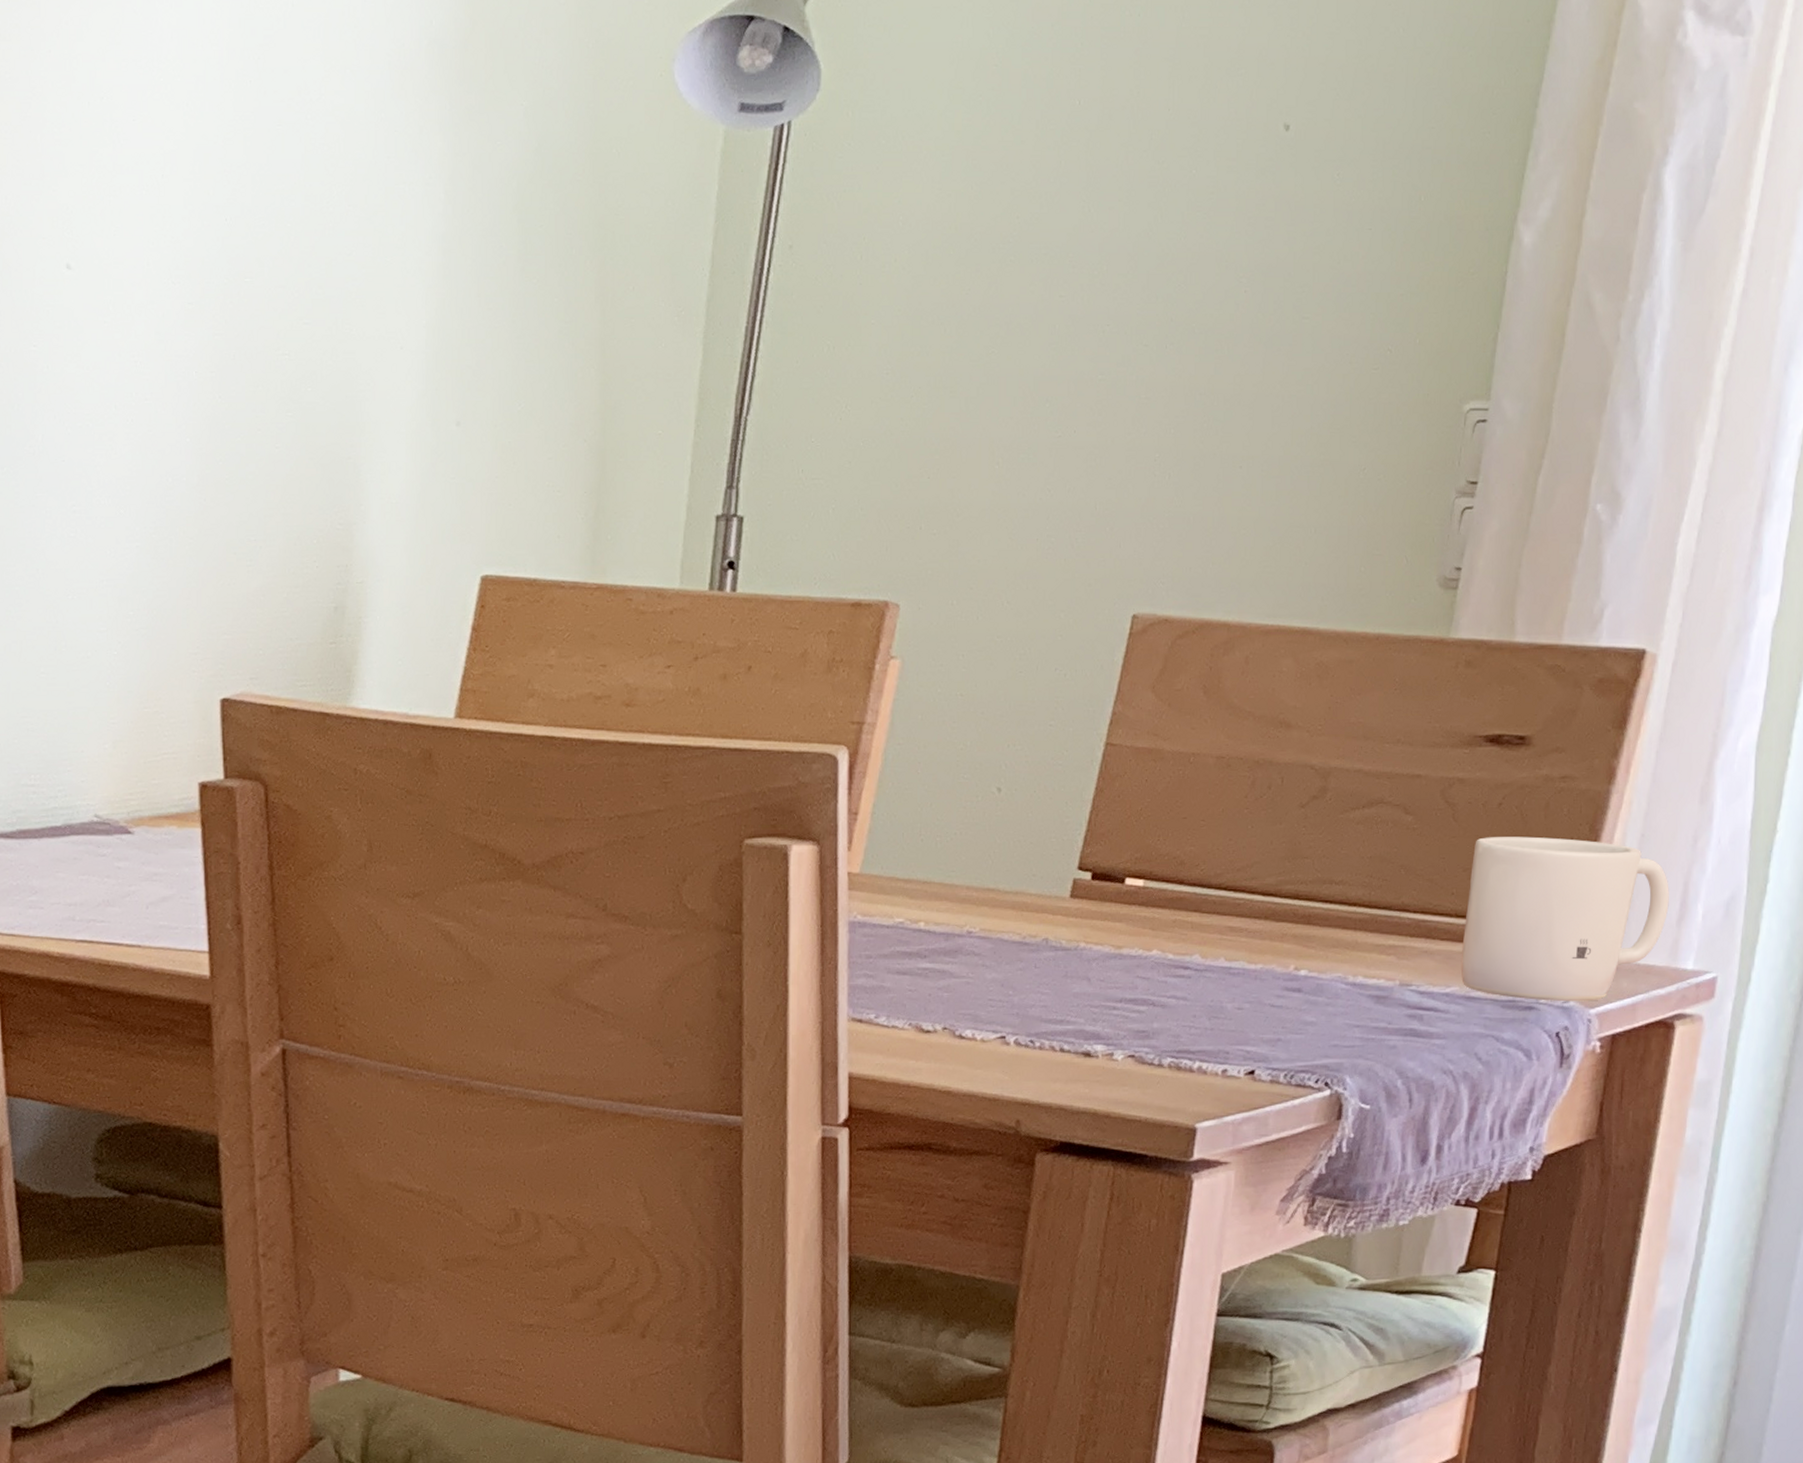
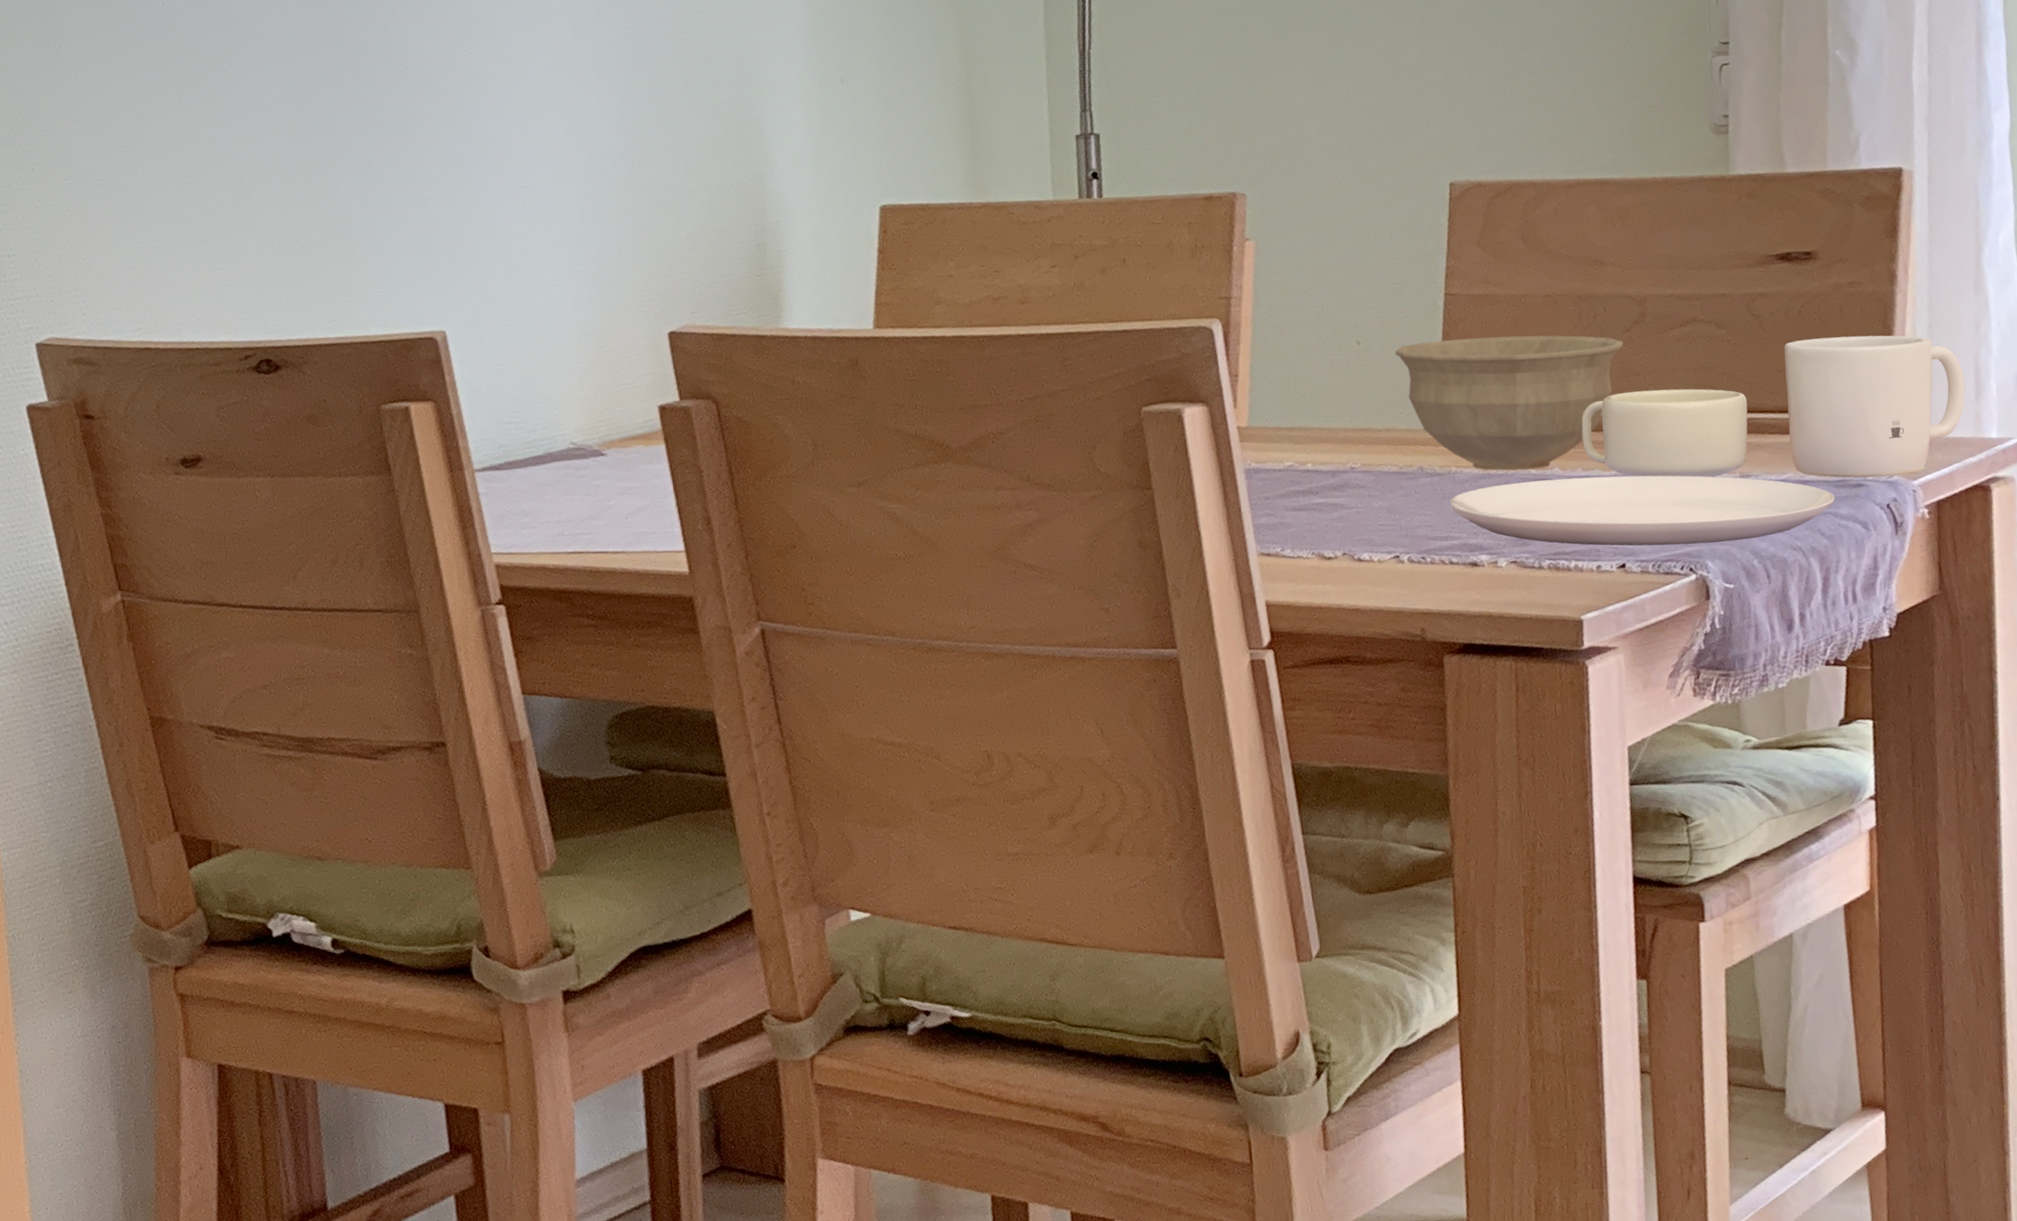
bowl: none [1039,796,1296,954] -> present [1395,335,1624,471]
plate: none [1071,966,1500,1057] -> present [1449,475,1835,546]
mug: none [1231,876,1422,983] -> present [1581,388,1748,478]

